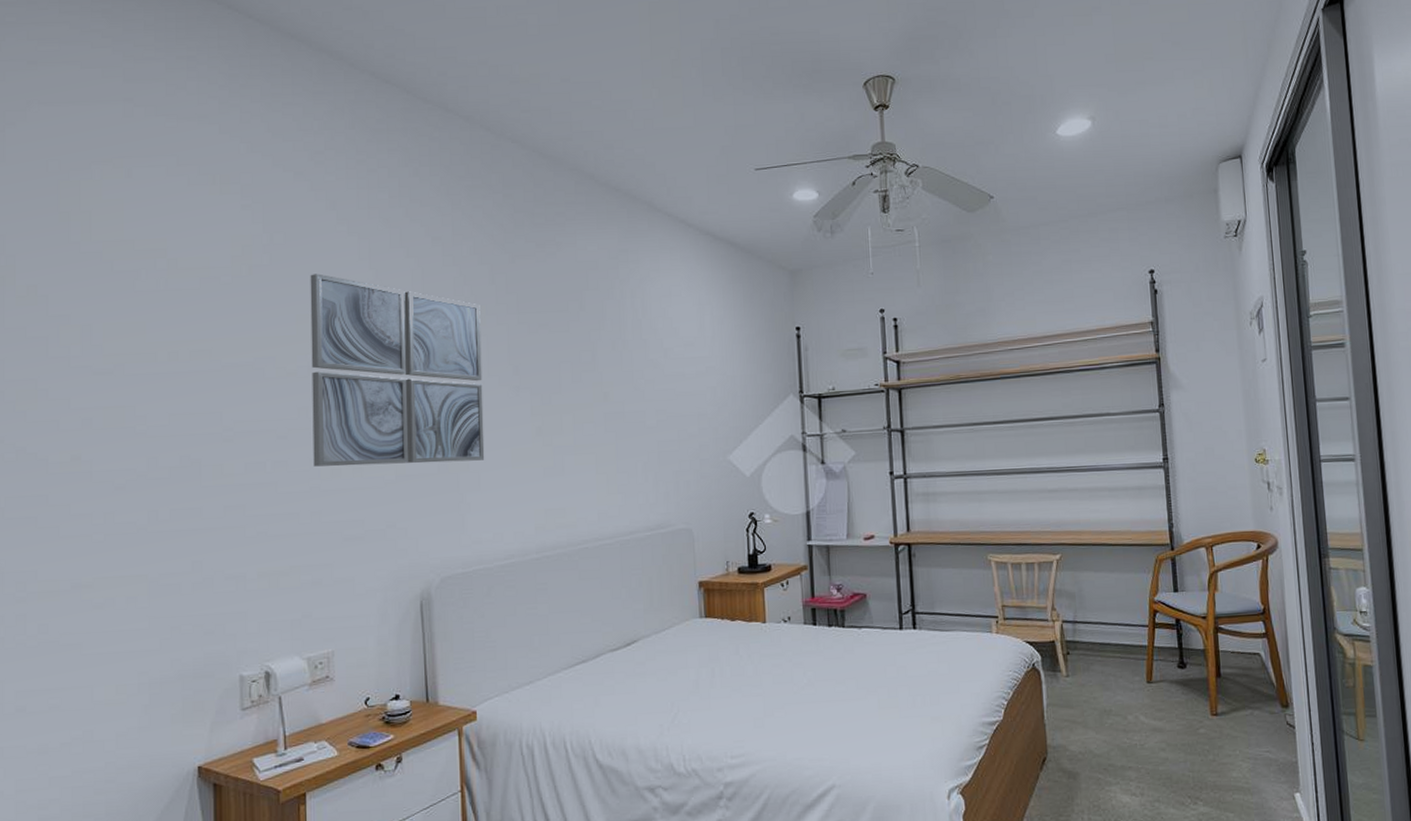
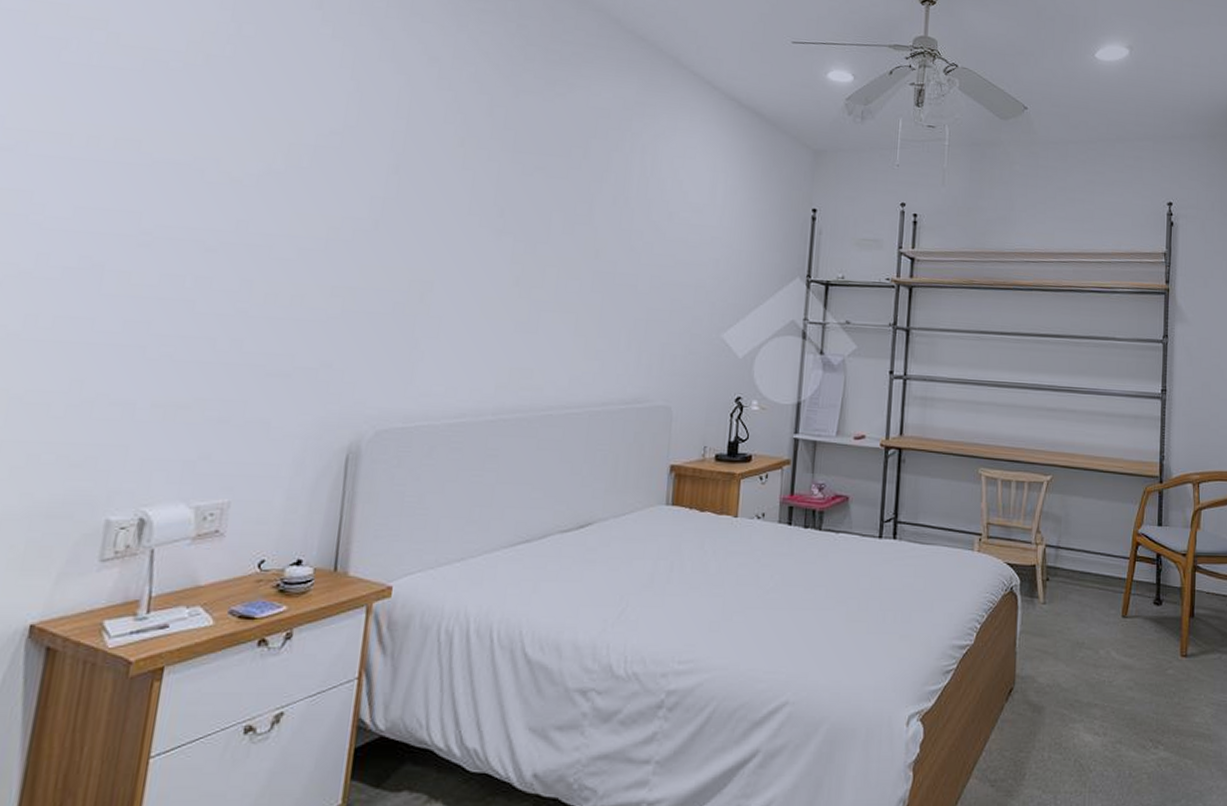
wall art: present [310,273,485,467] -> none [244,74,472,305]

